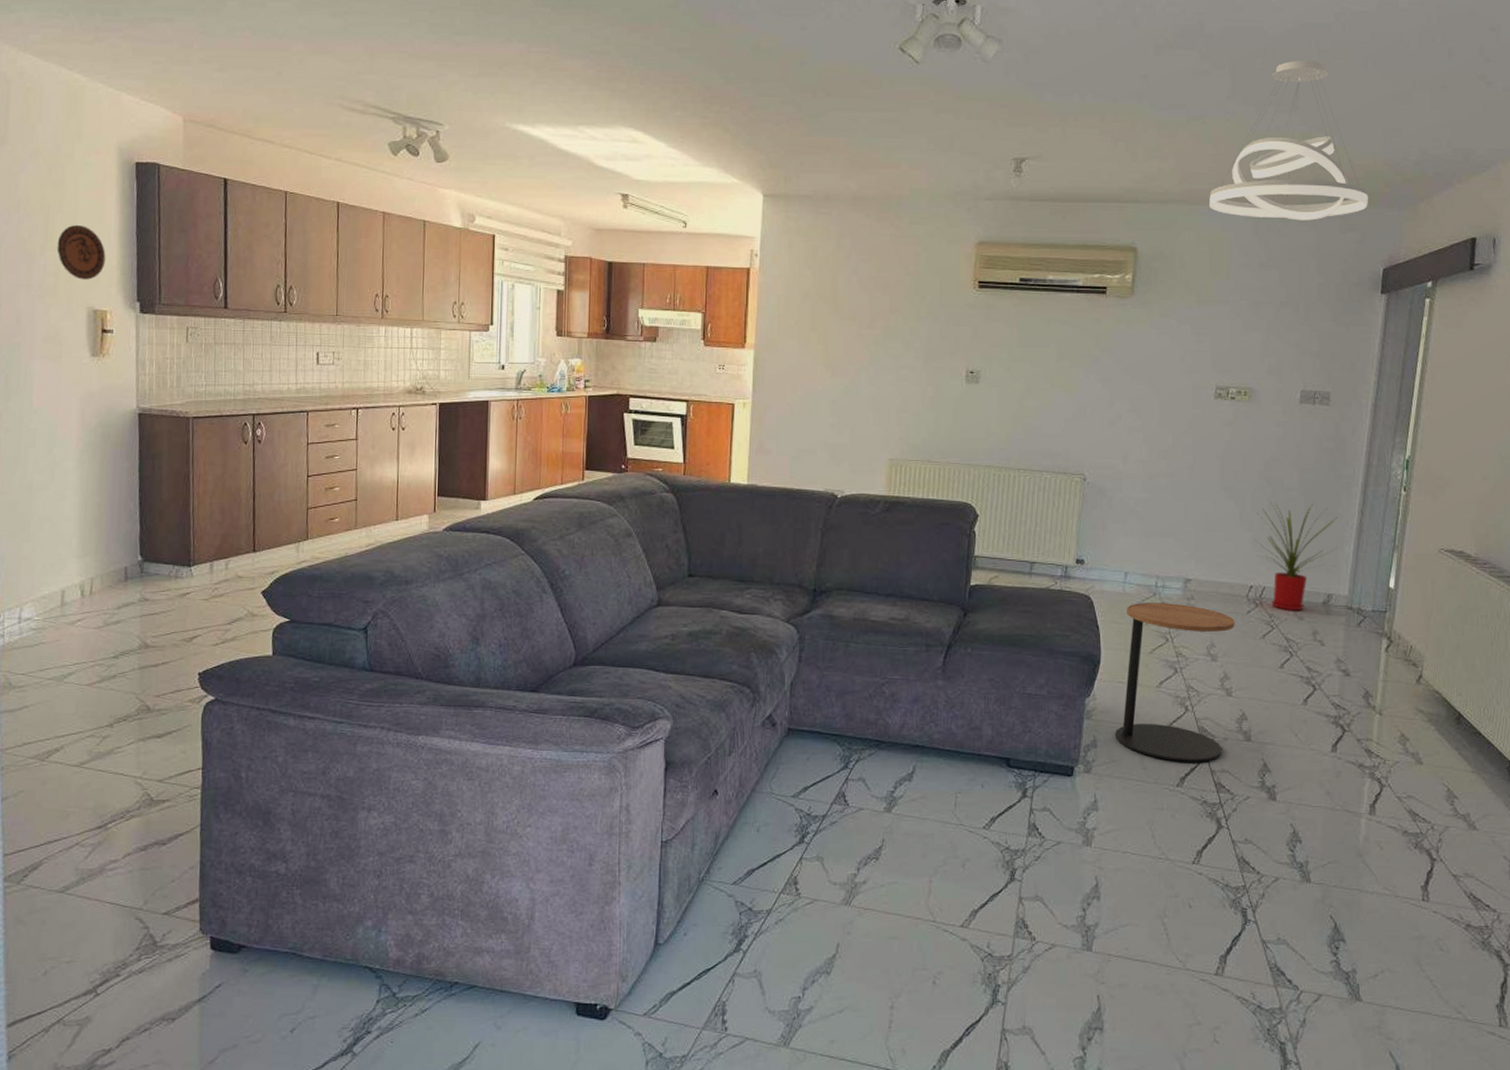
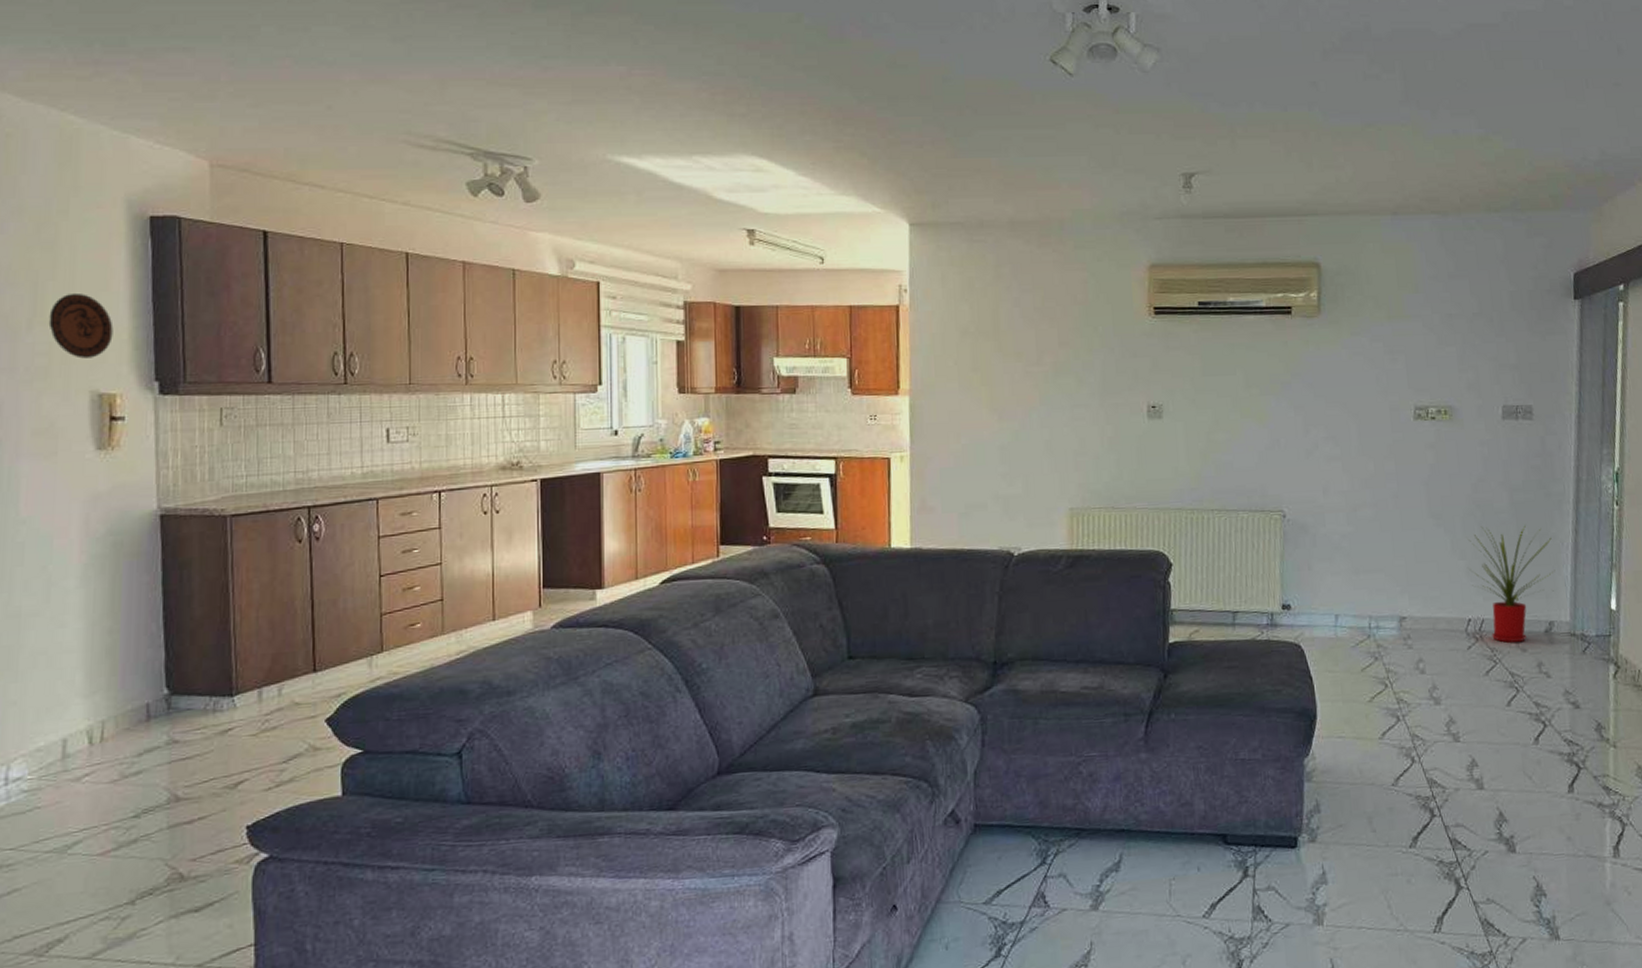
side table: present [1115,603,1235,762] -> none [1339,644,1457,820]
pendant light: present [1209,60,1369,221] -> none [1391,61,1553,227]

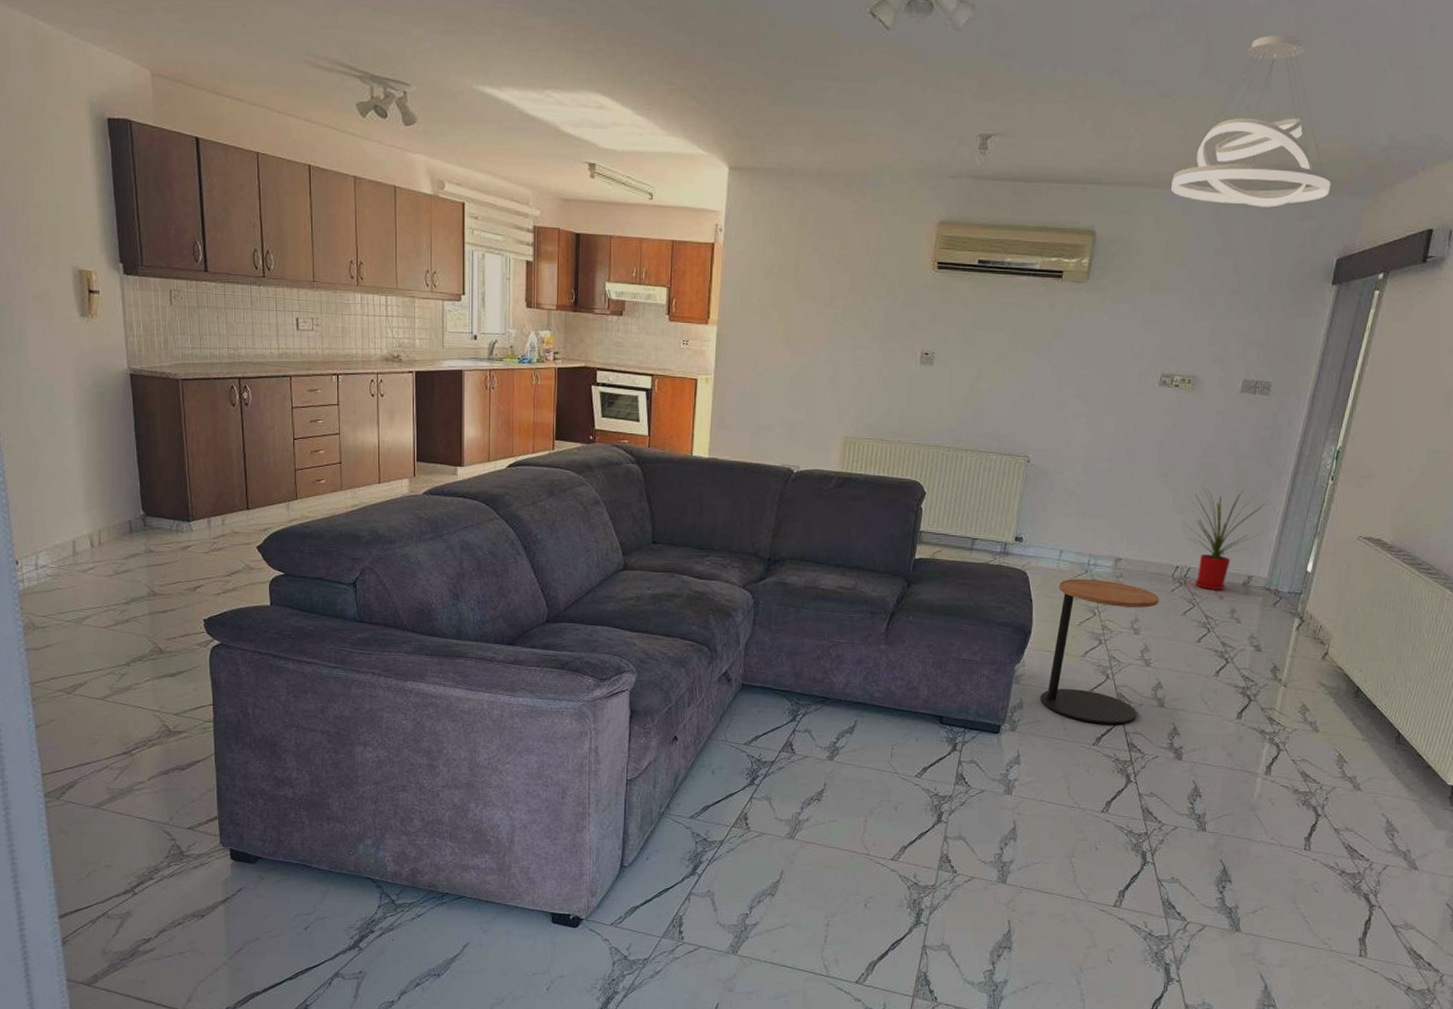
decorative plate: present [48,292,113,359] -> none [37,182,86,239]
side table: none [1339,644,1457,820] -> present [1040,579,1160,725]
pendant light: none [1391,61,1553,227] -> present [1171,35,1332,207]

